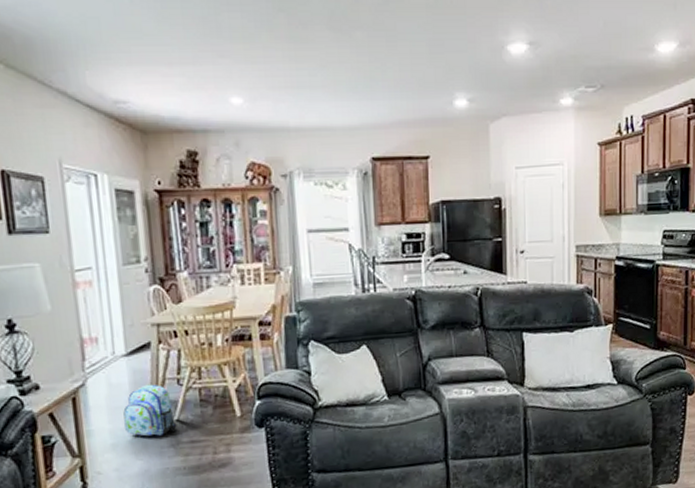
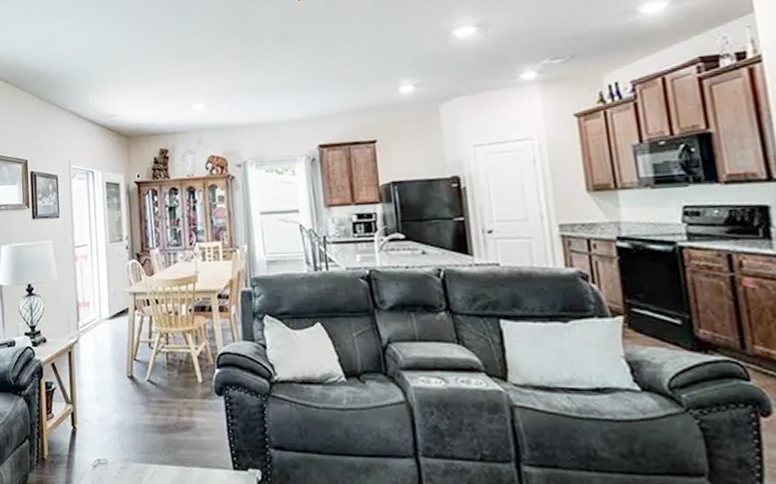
backpack: present [123,384,177,437] -> none [106,345,148,394]

